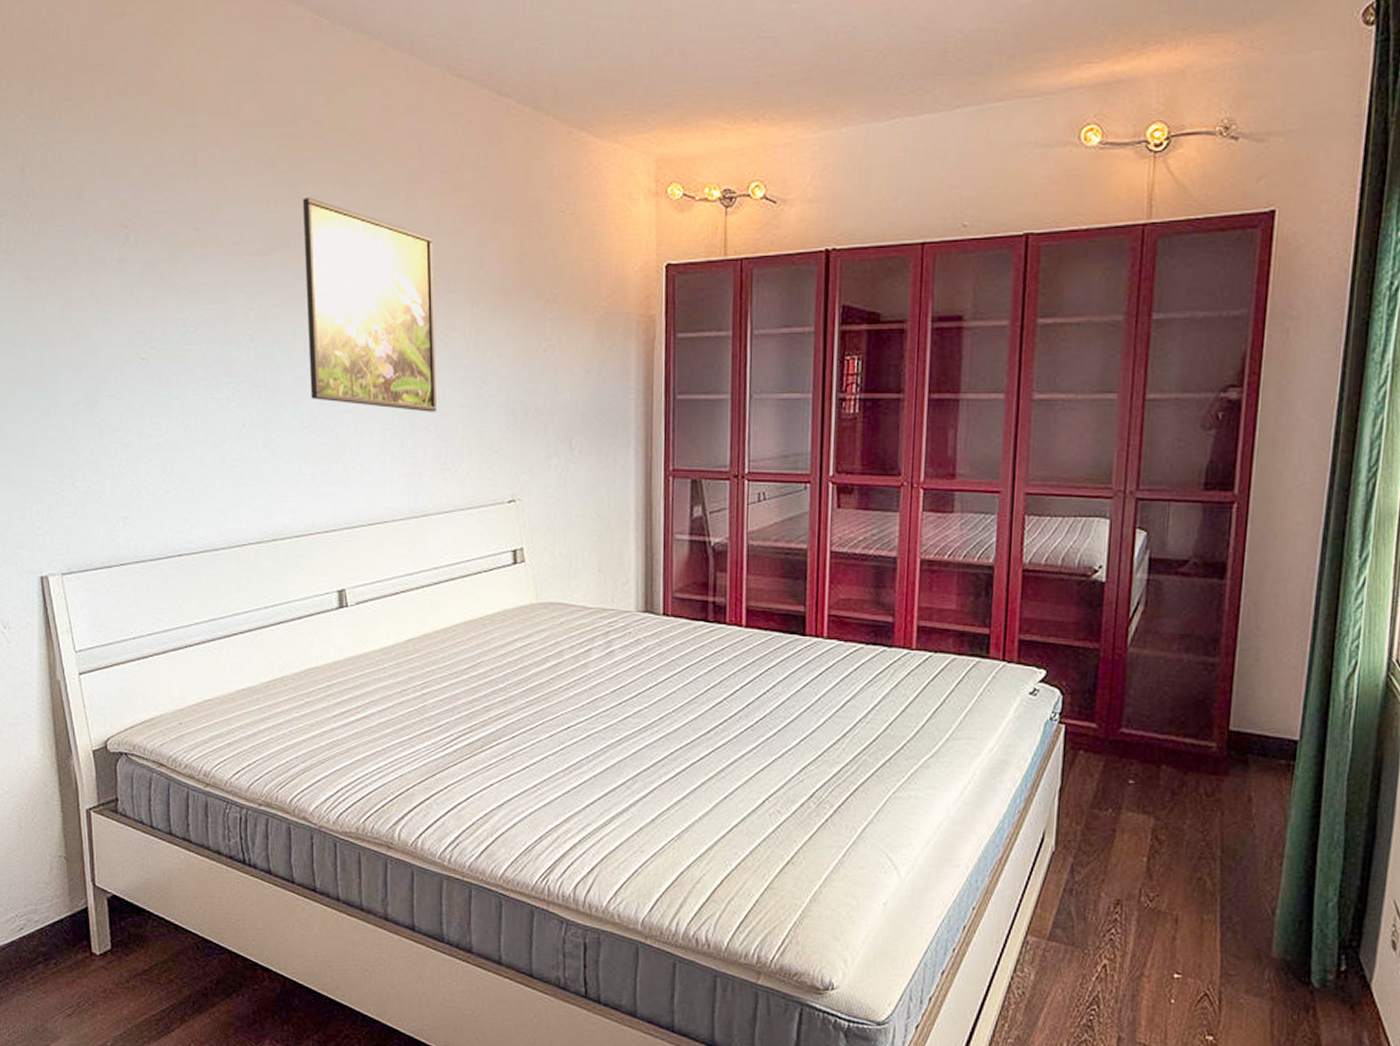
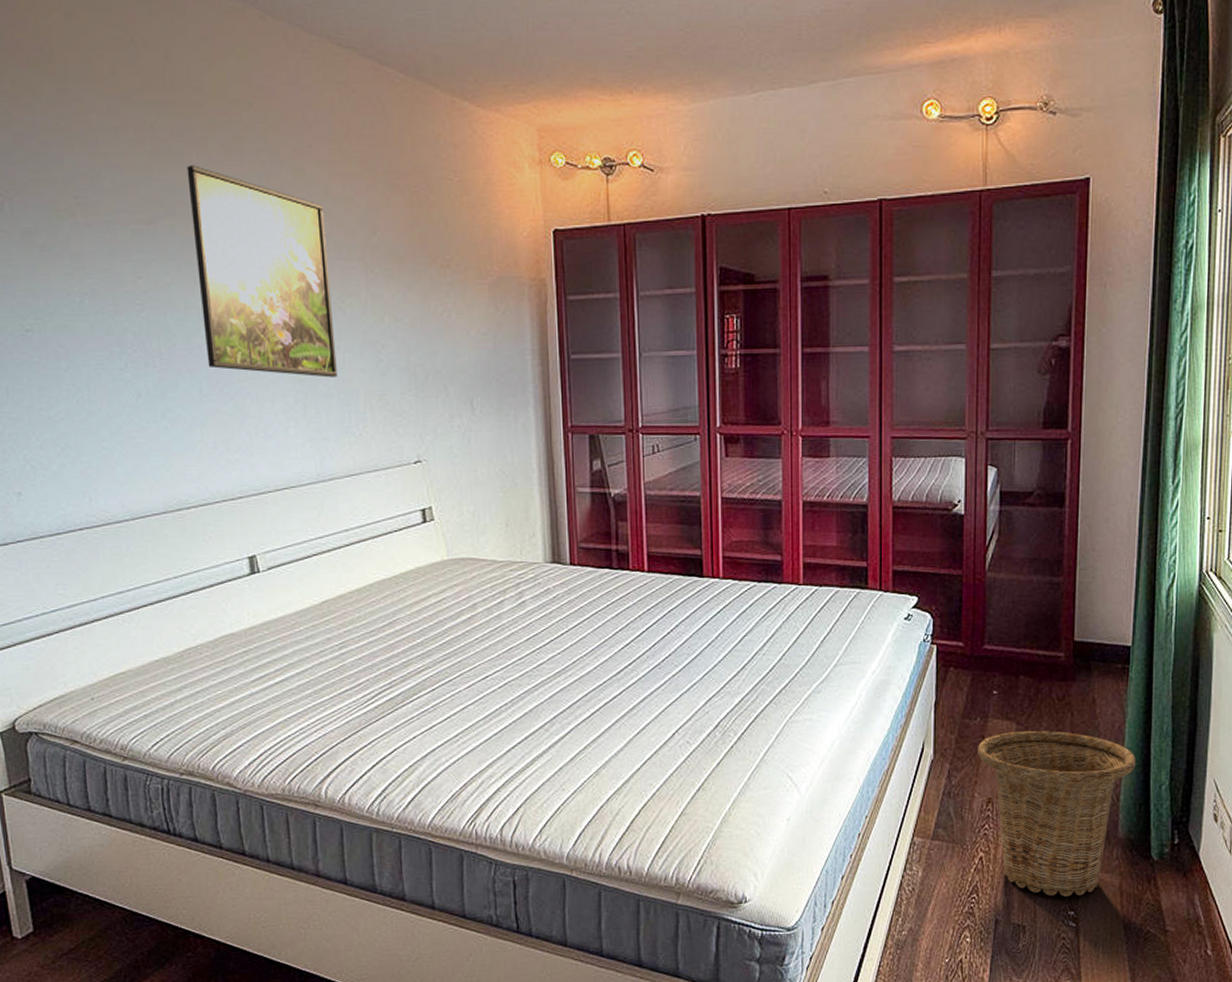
basket: none [1107,827,1298,1020] -> present [978,730,1136,897]

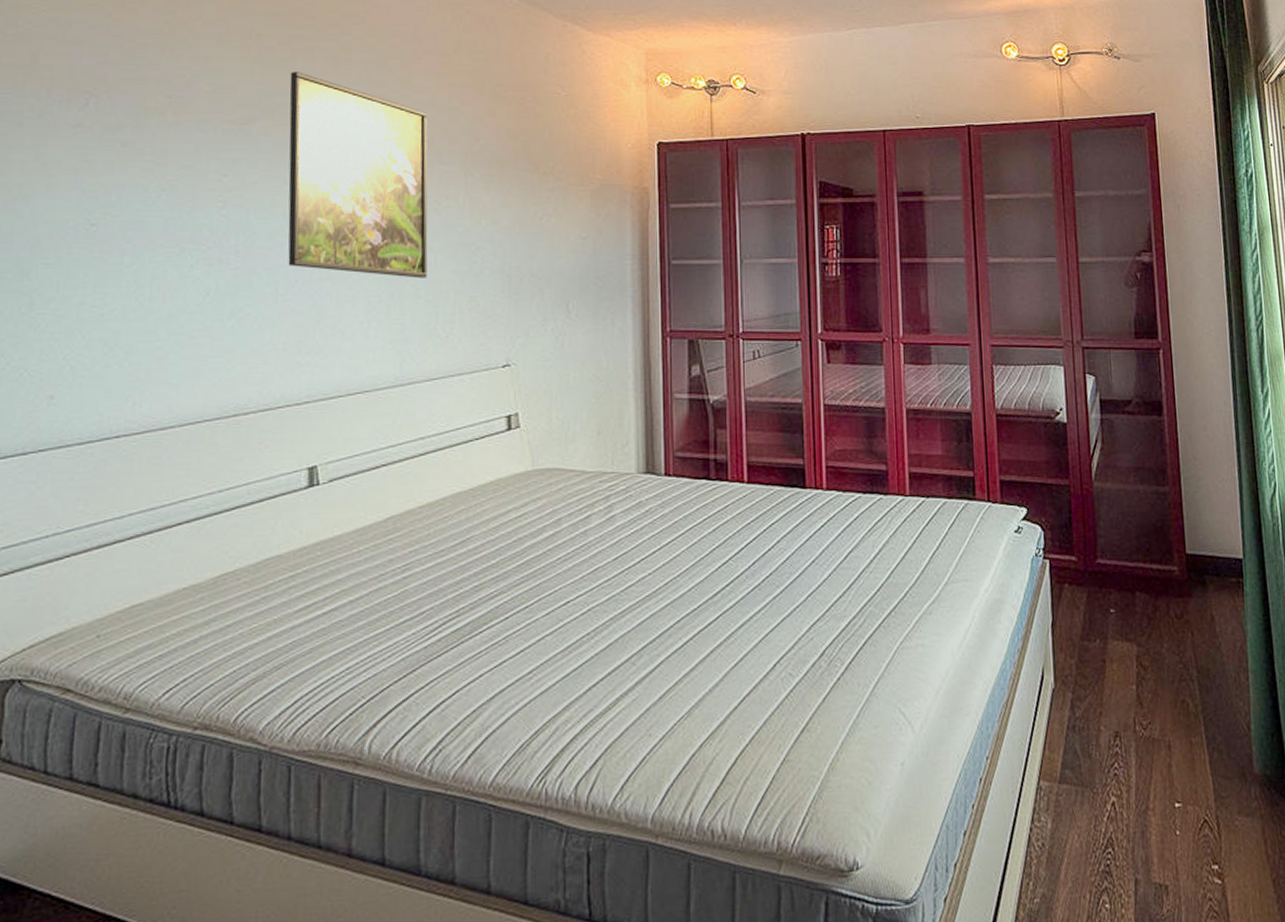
basket: present [978,730,1136,897] -> none [1100,652,1263,848]

